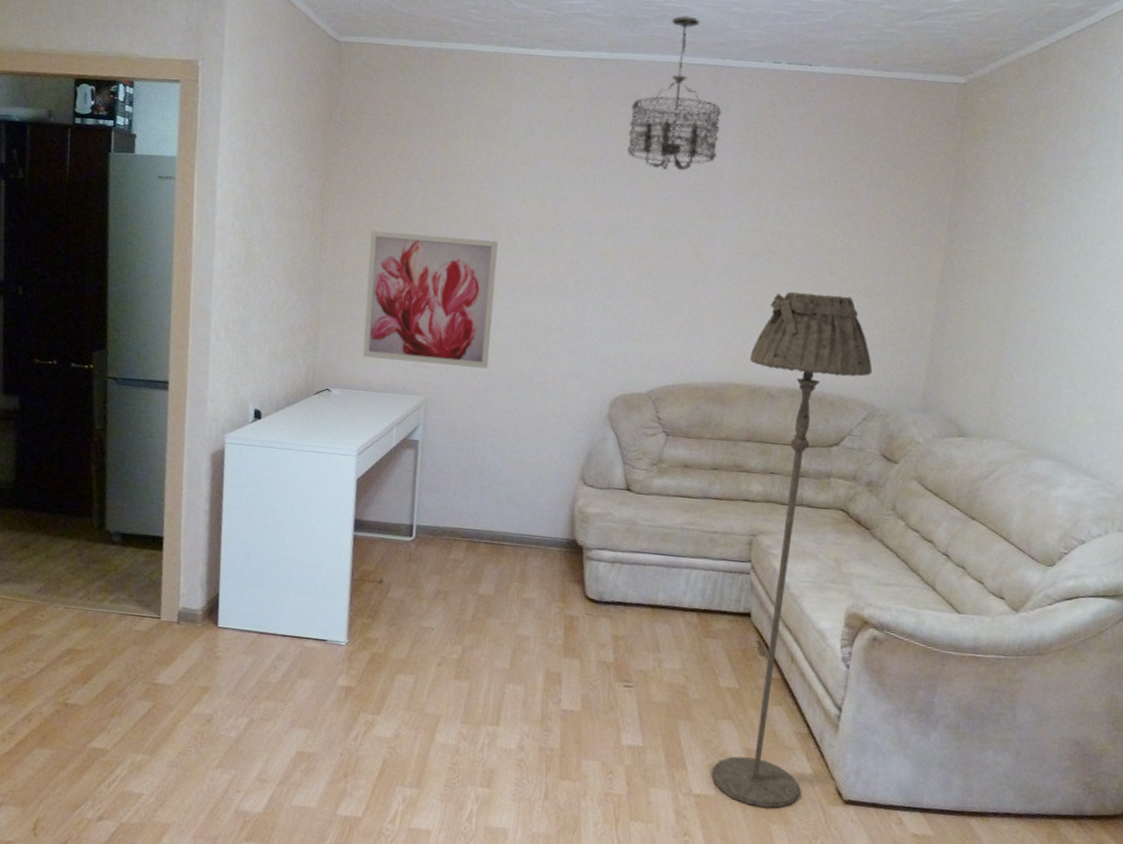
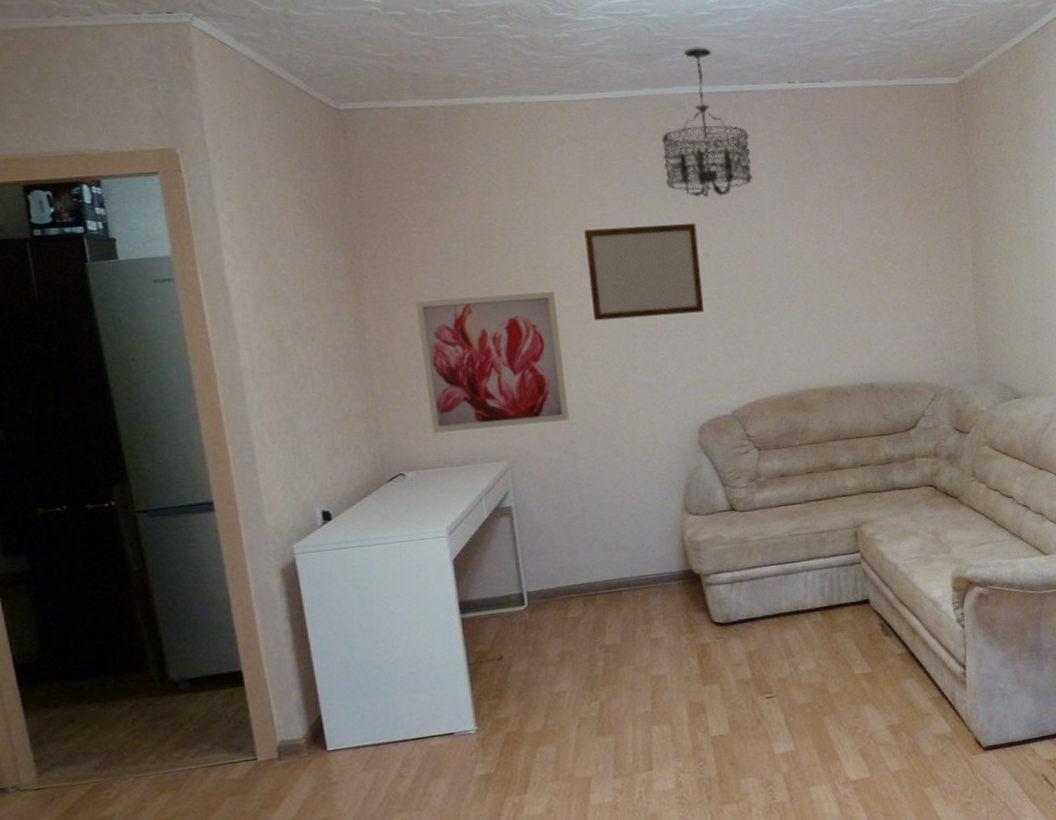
writing board: none [530,186,649,286] -> present [584,222,704,321]
floor lamp: present [711,291,873,808] -> none [820,290,944,777]

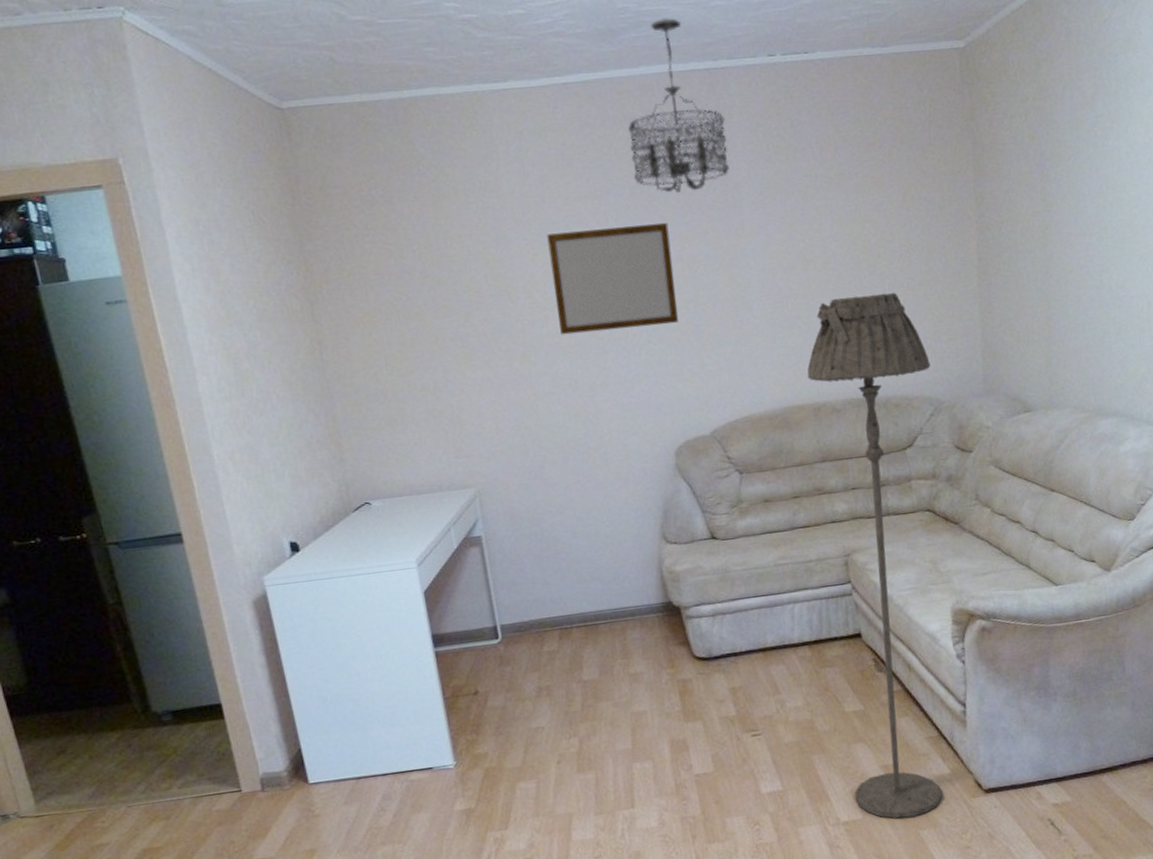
wall art: present [416,291,570,433] -> none [373,303,538,459]
floor lamp: none [820,290,944,777] -> present [807,292,942,819]

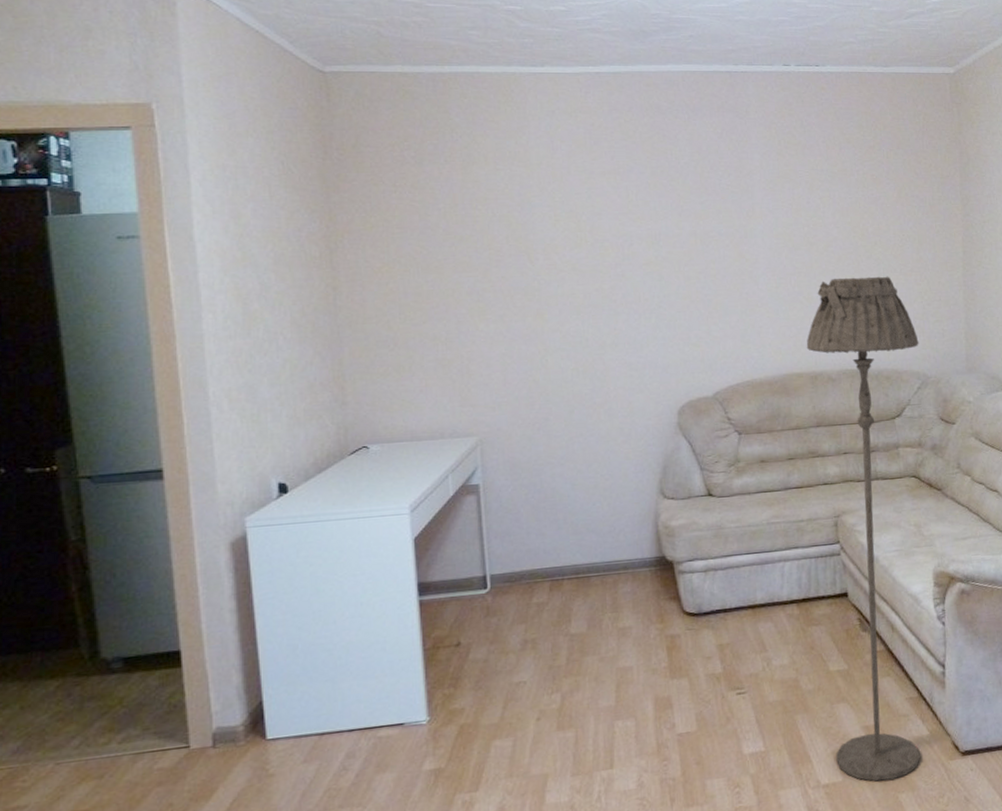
writing board: present [547,222,678,335] -> none [570,200,689,296]
chandelier: present [628,18,729,193] -> none [653,26,744,175]

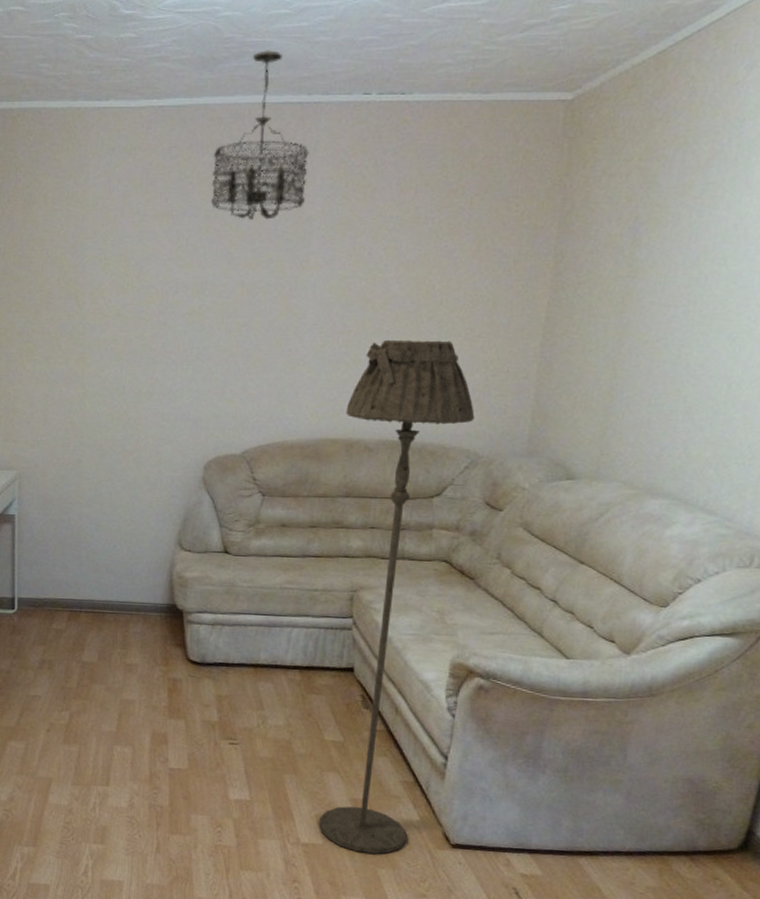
chandelier: none [653,26,744,175] -> present [211,50,309,220]

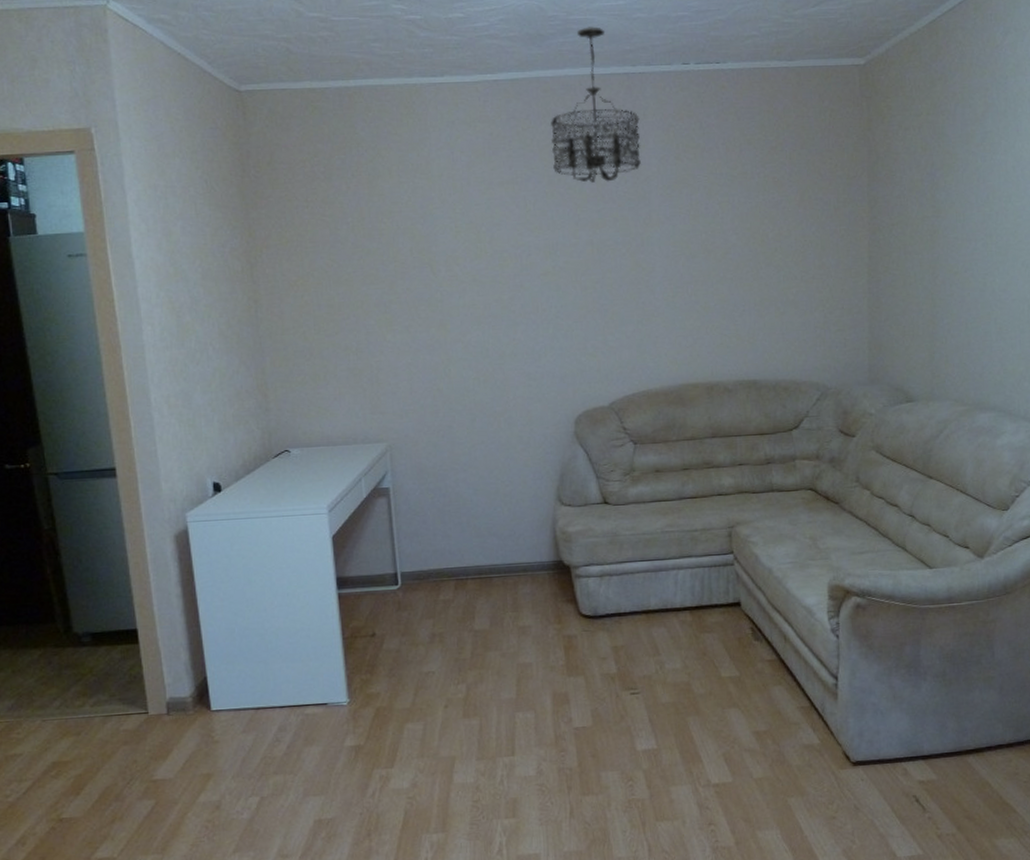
floor lamp: present [319,339,475,854] -> none [702,283,819,785]

